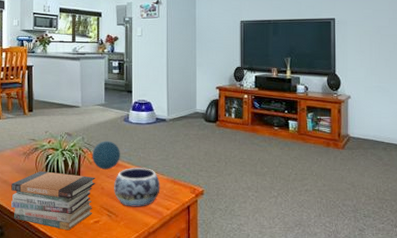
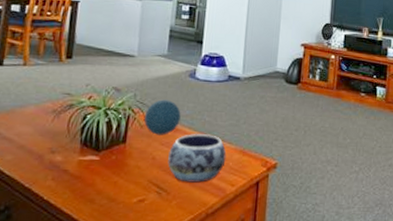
book stack: present [11,171,95,231] -> none [26,135,146,212]

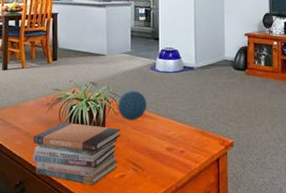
book stack: none [26,135,146,212] -> present [33,123,121,186]
decorative bowl: present [168,134,227,183] -> none [140,118,188,160]

